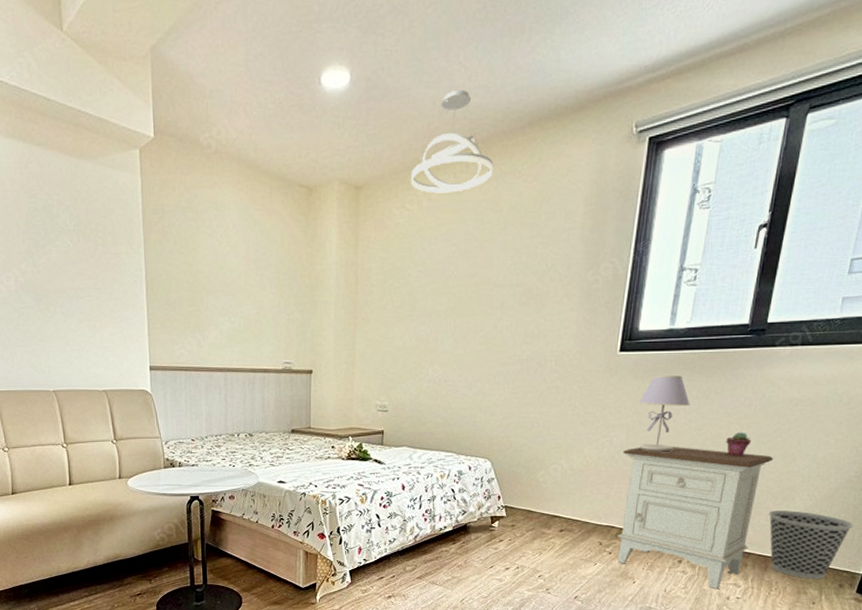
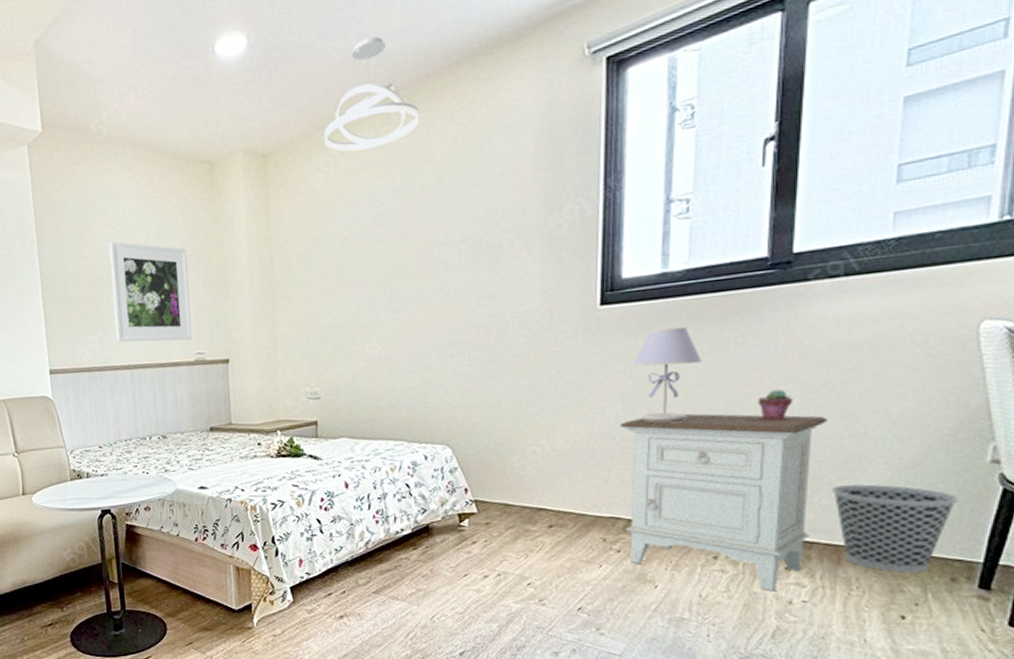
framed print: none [211,252,282,350] -> present [109,241,192,342]

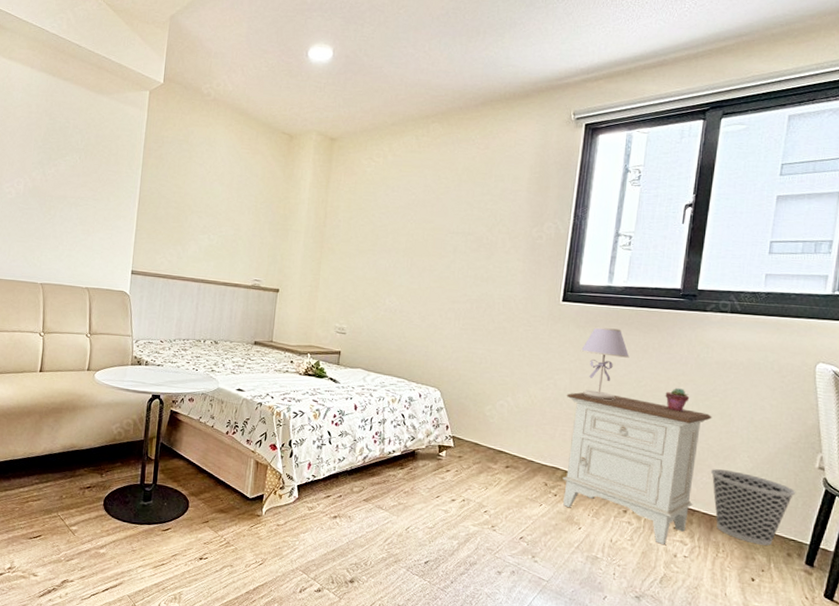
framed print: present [109,241,192,342] -> none [192,179,260,268]
pendant light: present [324,36,420,152] -> none [379,71,451,152]

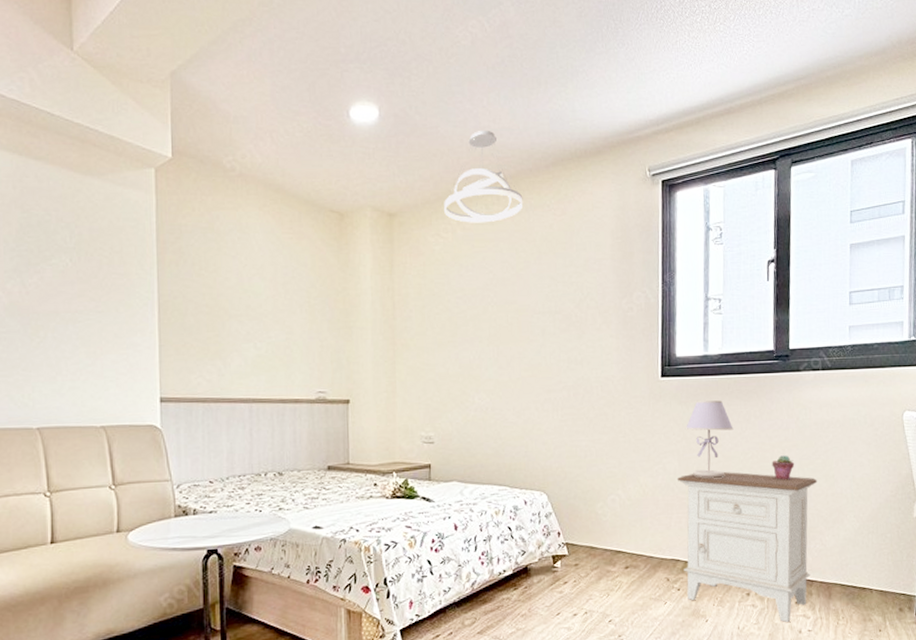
pendant light: none [379,71,451,152] -> present [444,130,524,223]
wastebasket: present [710,469,796,546] -> none [822,533,900,605]

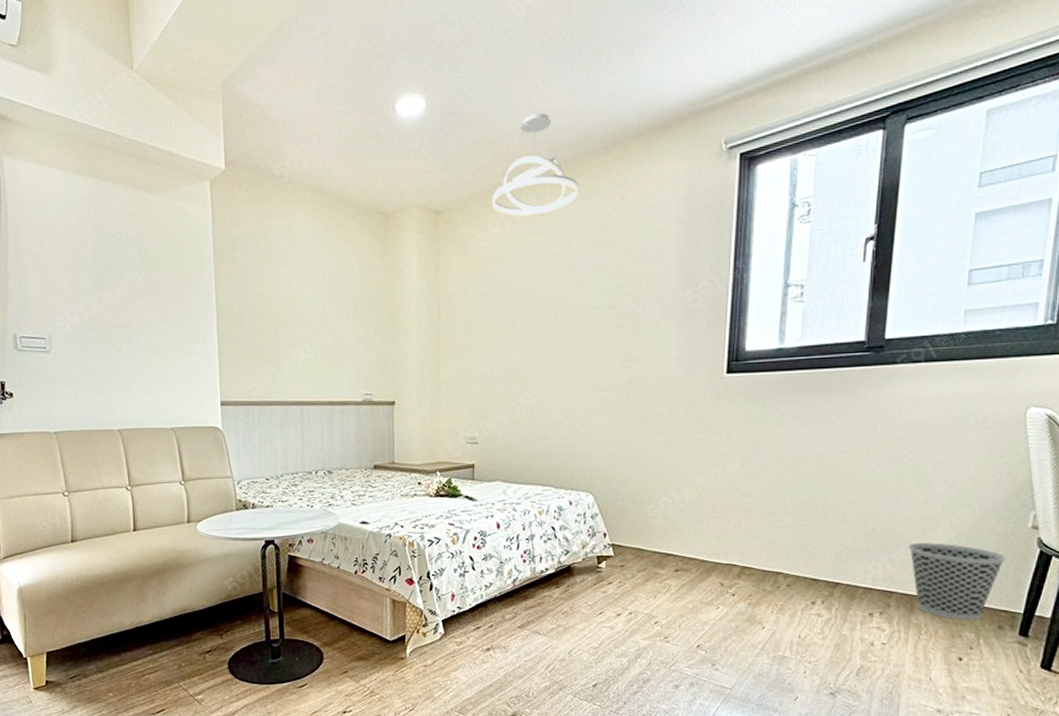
nightstand: present [676,471,818,623] -> none [738,474,908,635]
table lamp: present [685,400,734,478] -> none [751,397,809,481]
potted succulent: present [772,455,795,480] -> none [852,457,881,484]
wastebasket: none [822,533,900,605] -> present [908,543,1007,621]

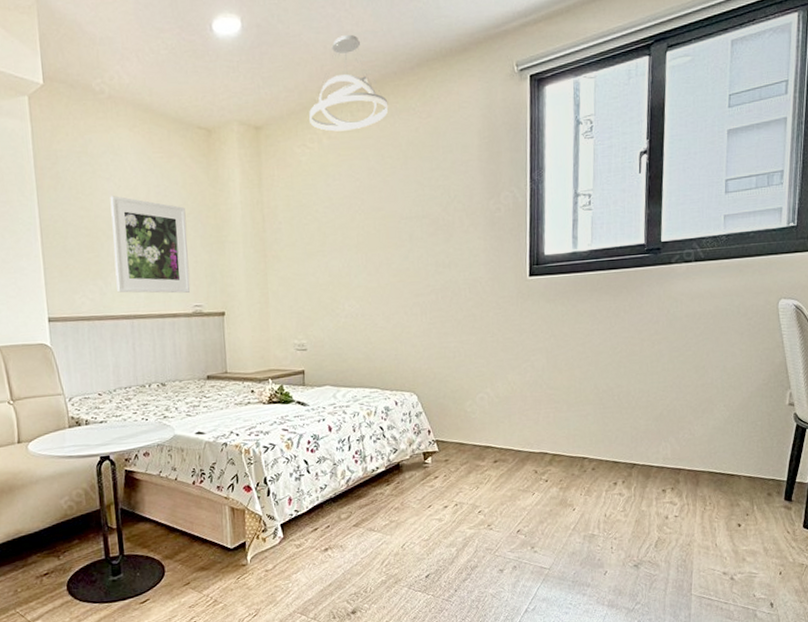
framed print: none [285,281,361,381] -> present [110,196,191,294]
wastebasket: present [908,543,1007,621] -> none [691,422,771,491]

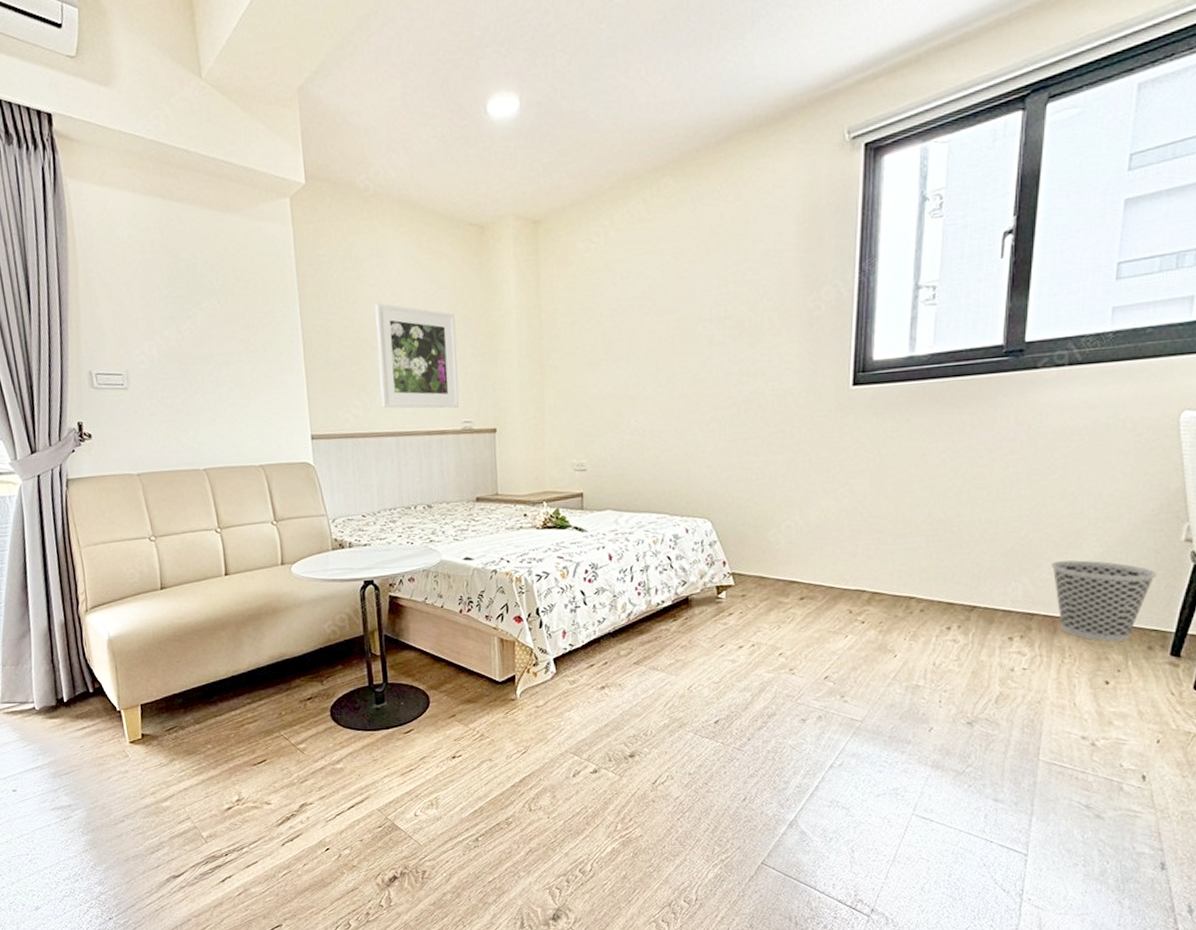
pendant light: present [309,34,389,132] -> none [595,107,689,223]
wastebasket: none [691,422,771,491] -> present [1050,560,1158,642]

